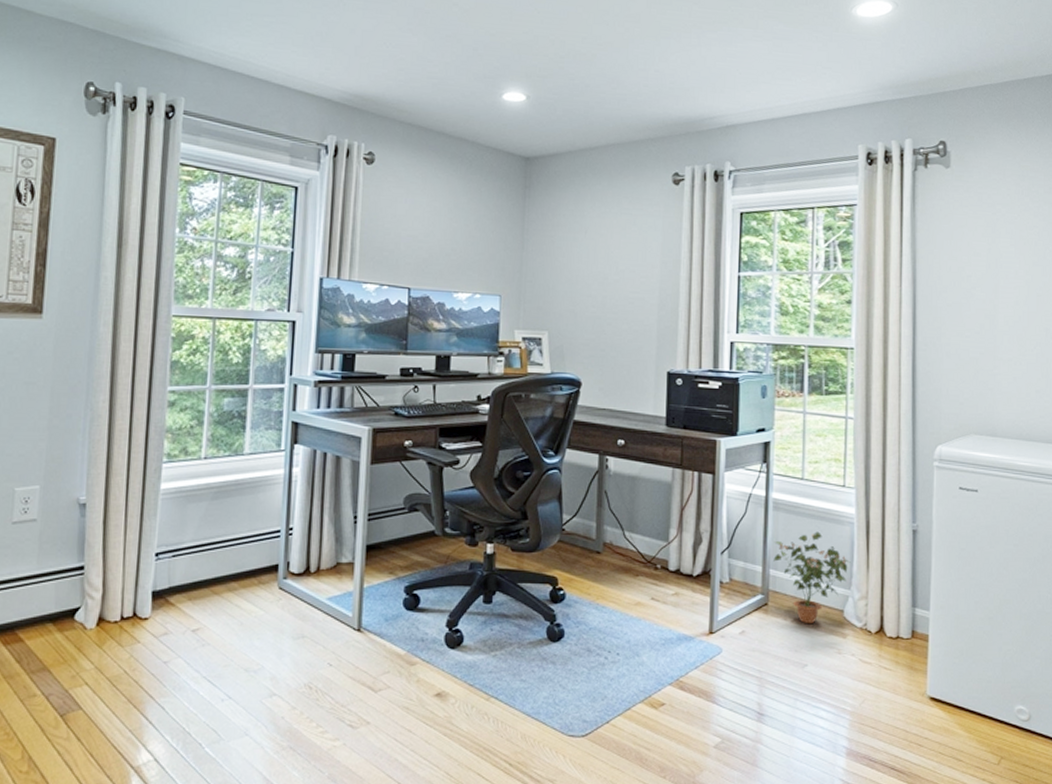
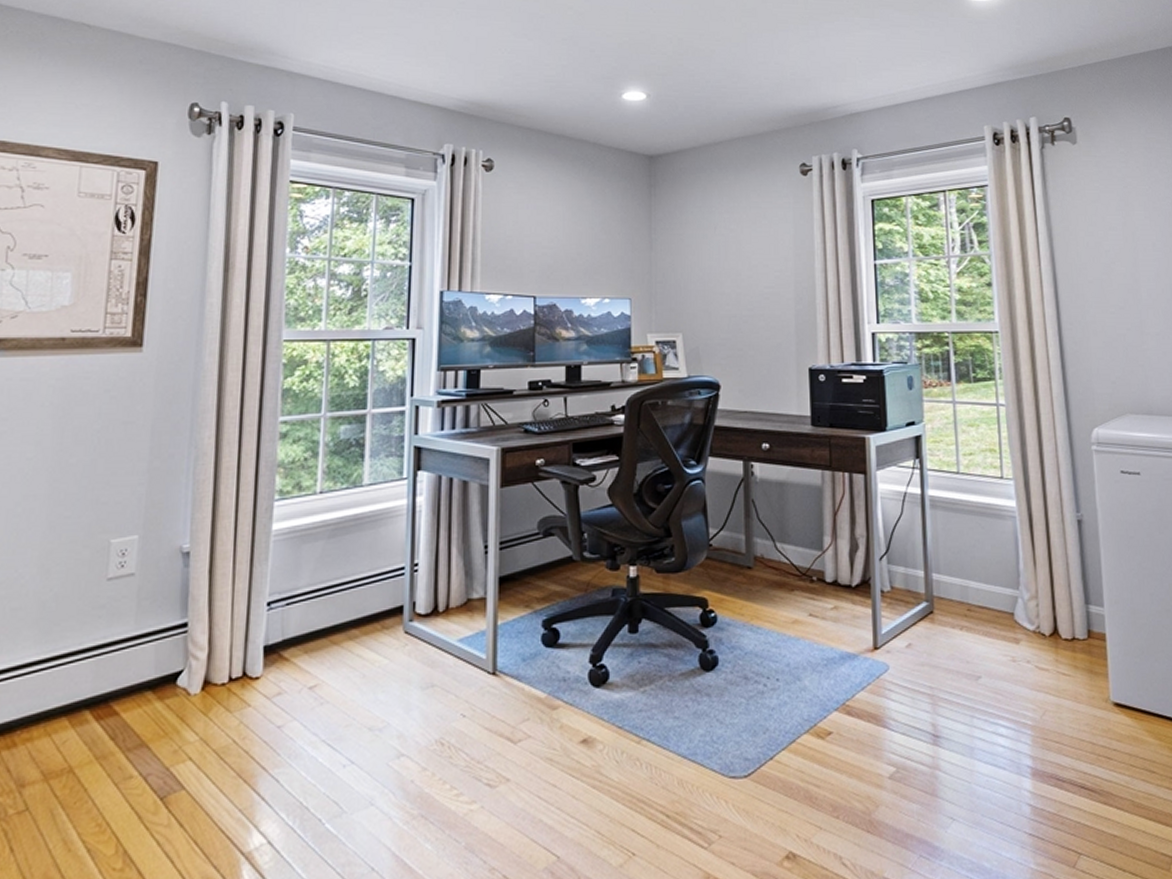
potted plant: present [773,531,851,624] -> none [934,528,1017,631]

